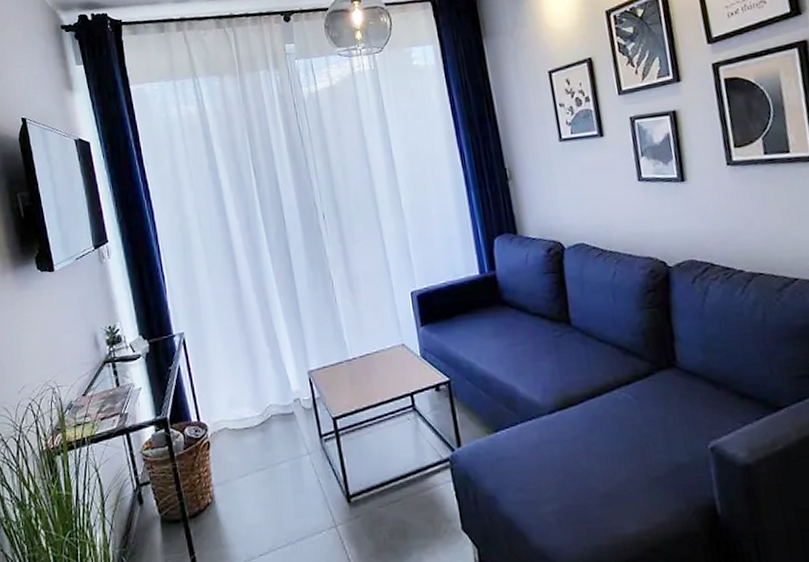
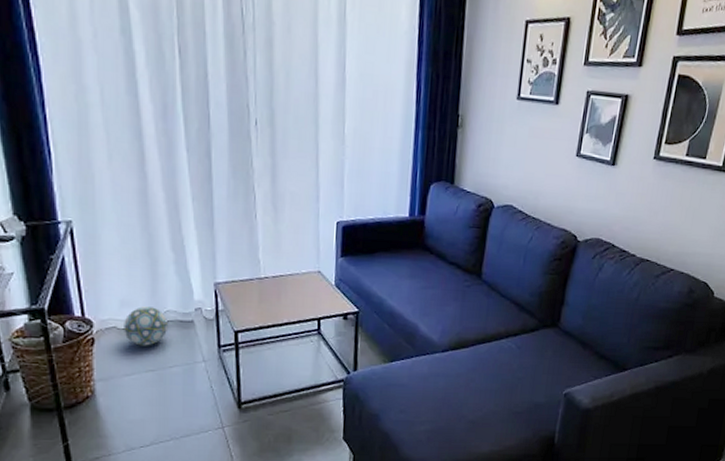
ball: none [233,403,272,445] -> present [124,306,167,346]

